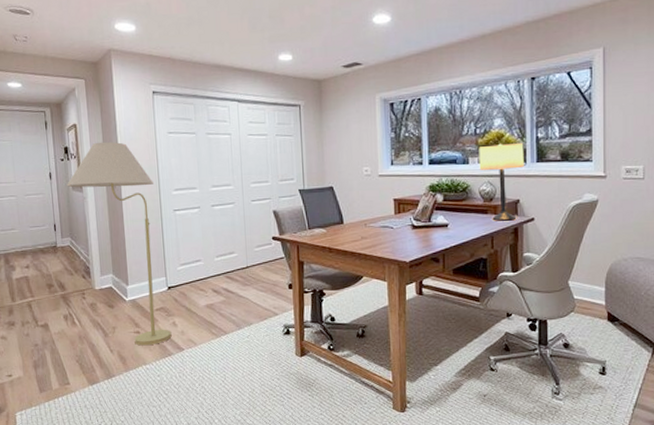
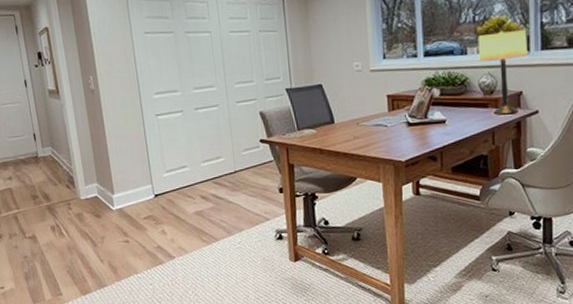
floor lamp: present [66,141,172,346] -> none [42,45,162,255]

